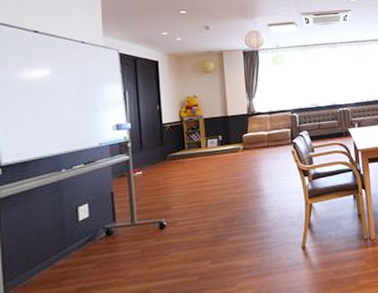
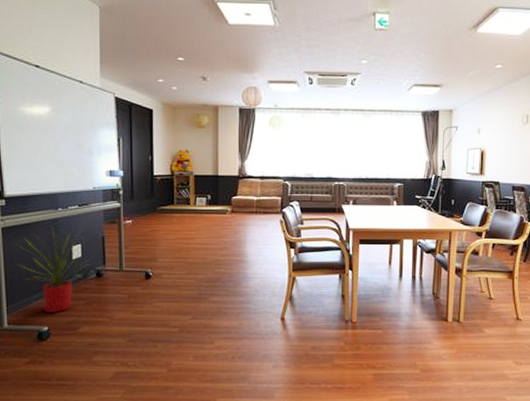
house plant: none [17,185,100,284] -> present [19,226,92,313]

